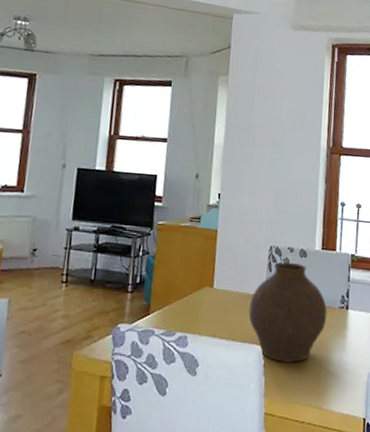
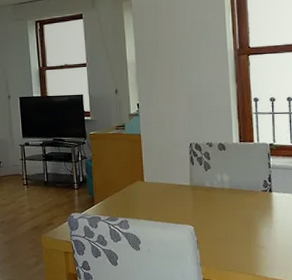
vase: present [248,262,327,362] -> none [177,155,251,238]

